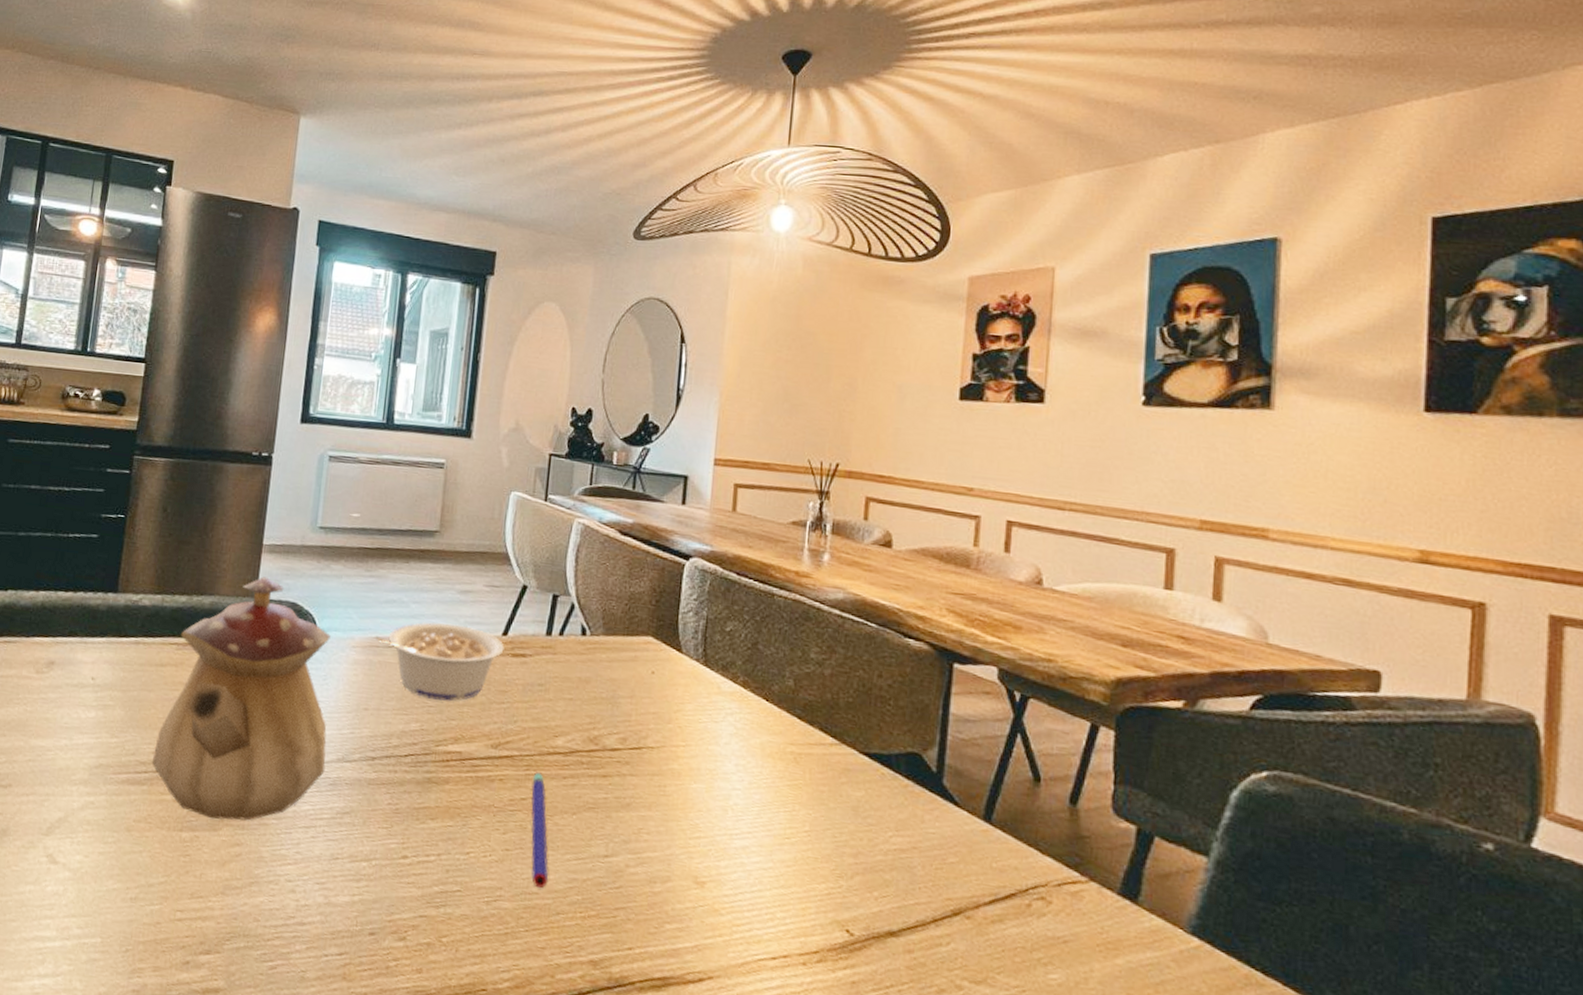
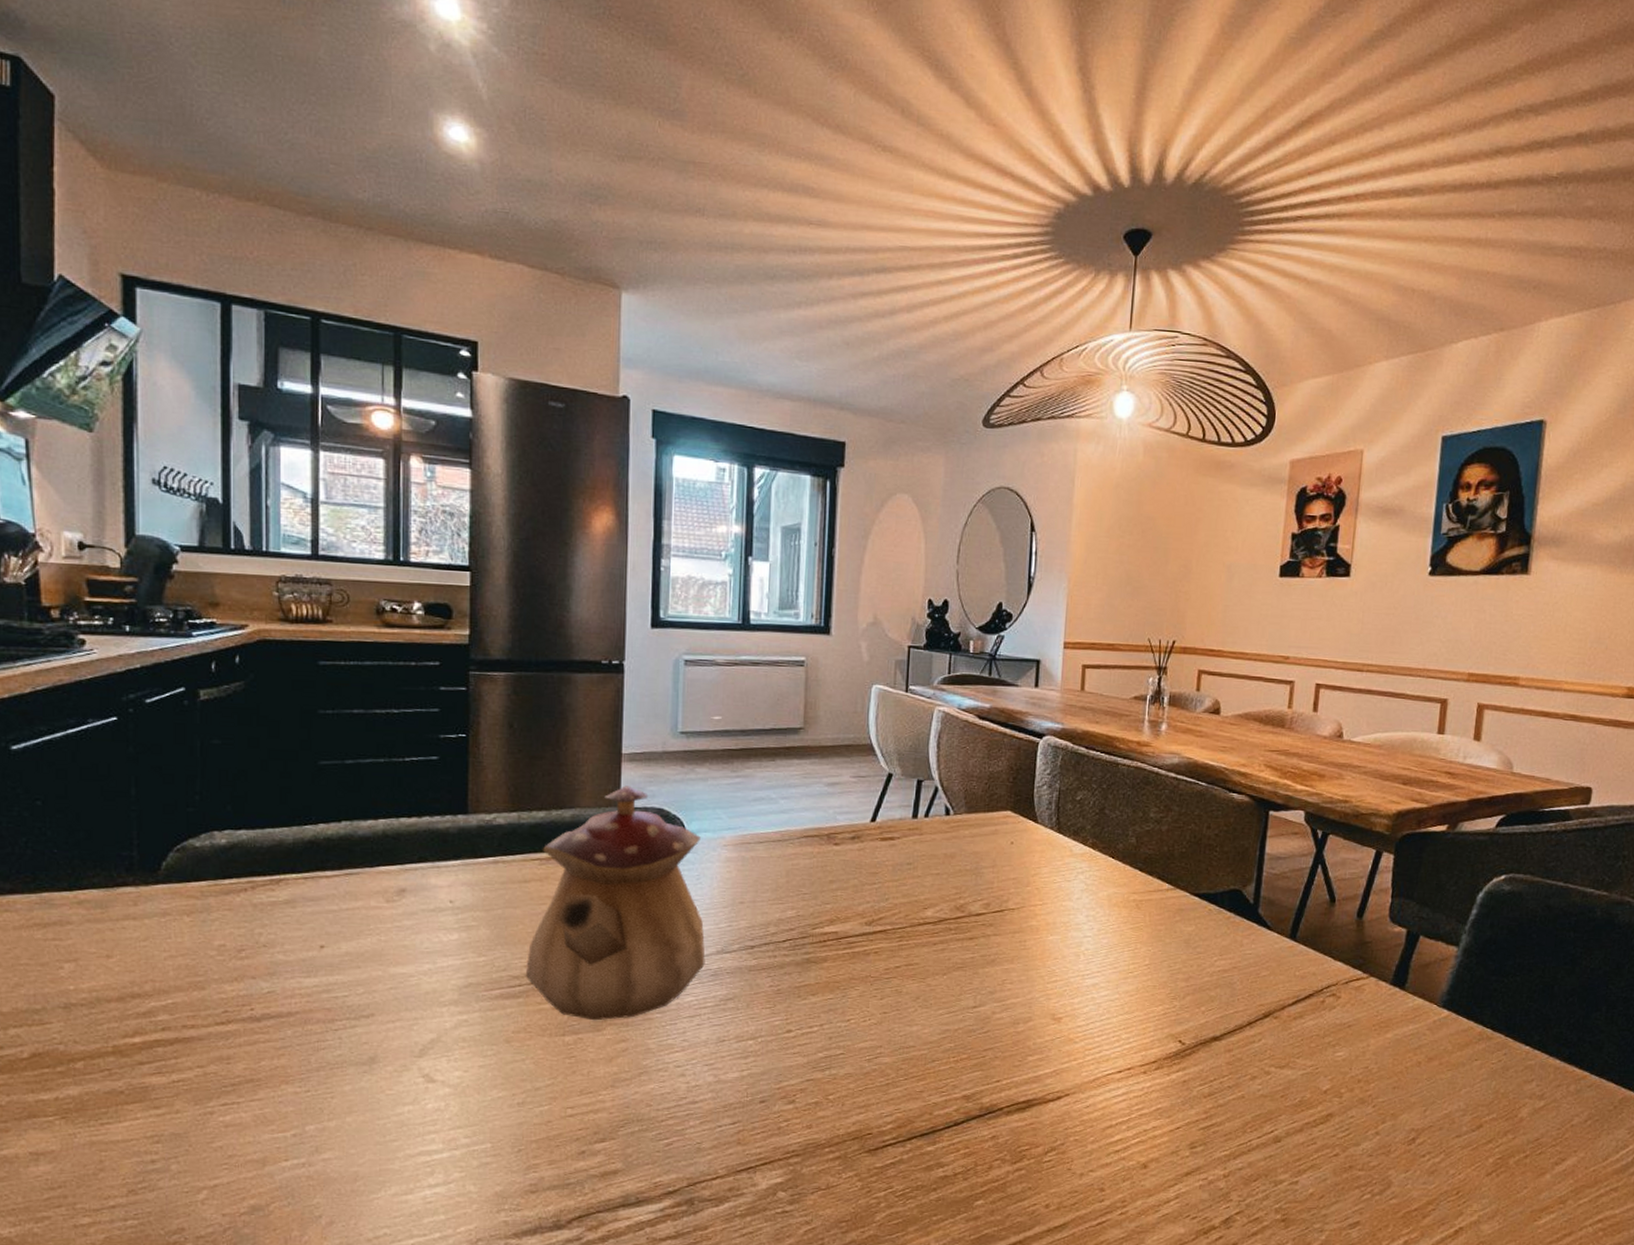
legume: present [372,622,504,701] -> none [743,815,873,887]
pen: present [531,772,549,888] -> none [905,942,924,1041]

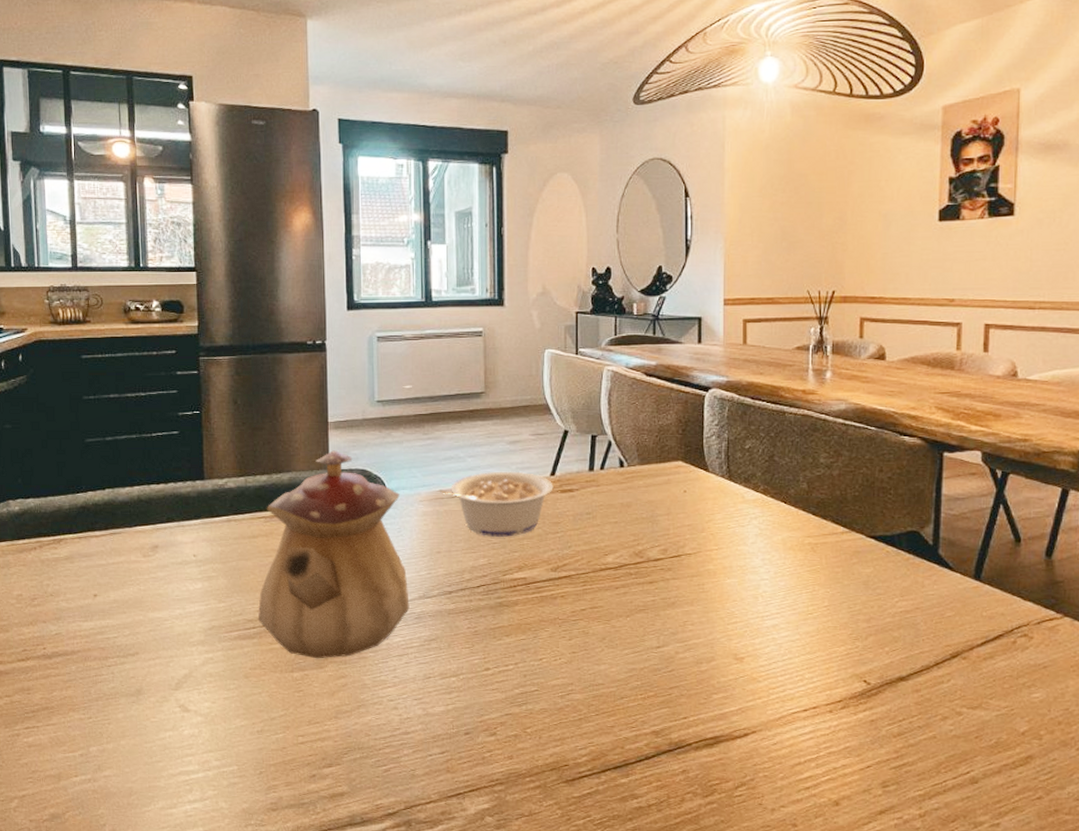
legume: none [743,815,873,887] -> present [436,471,554,537]

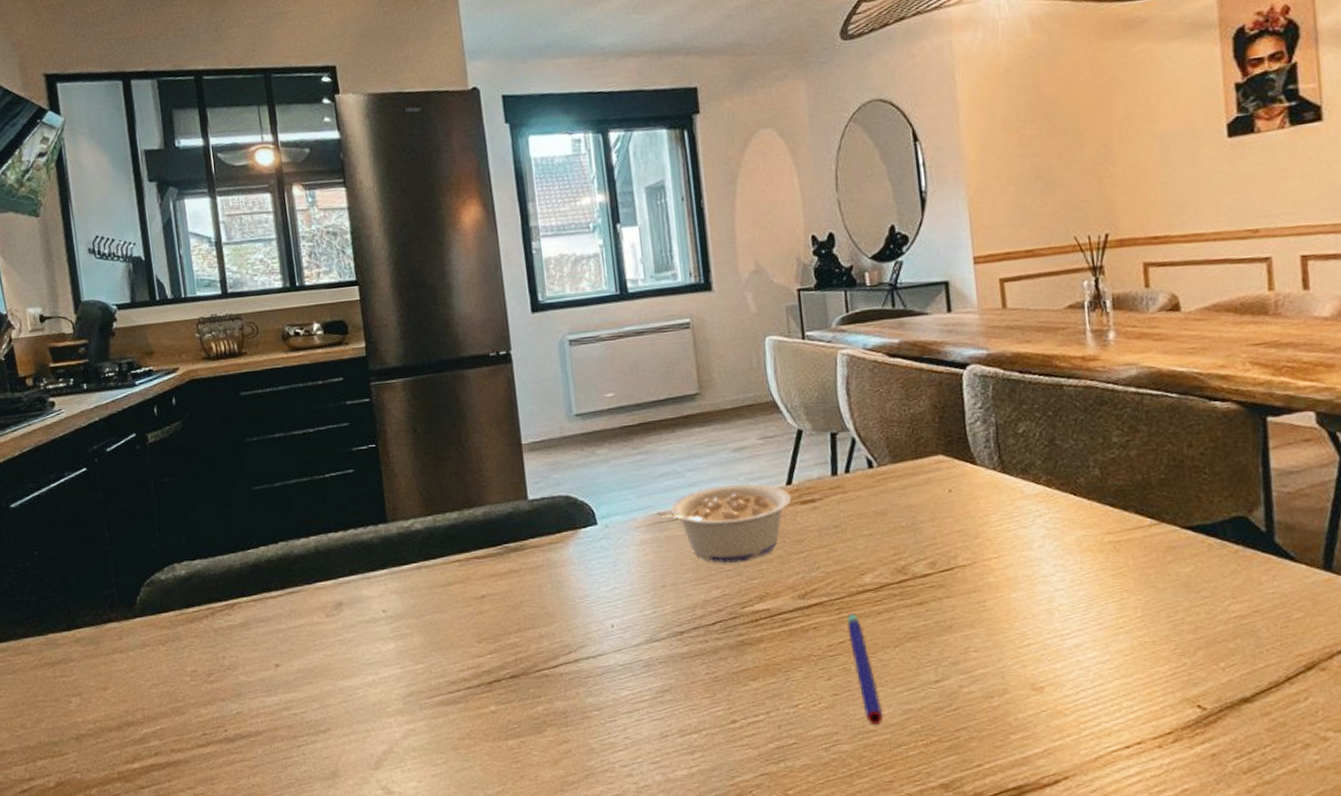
teapot: present [257,450,410,659] -> none [460,476,636,723]
pen: none [589,586,611,679] -> present [847,613,884,724]

